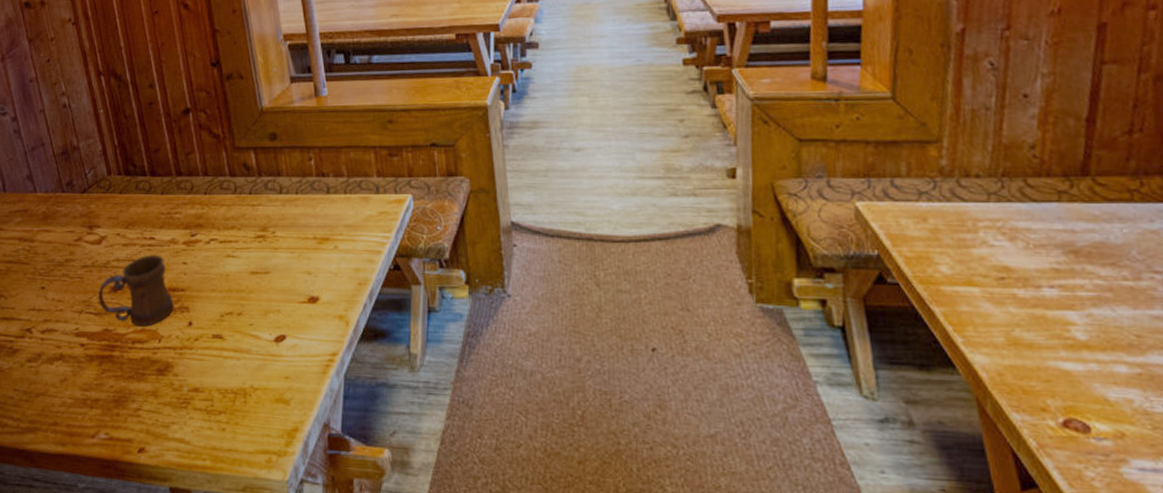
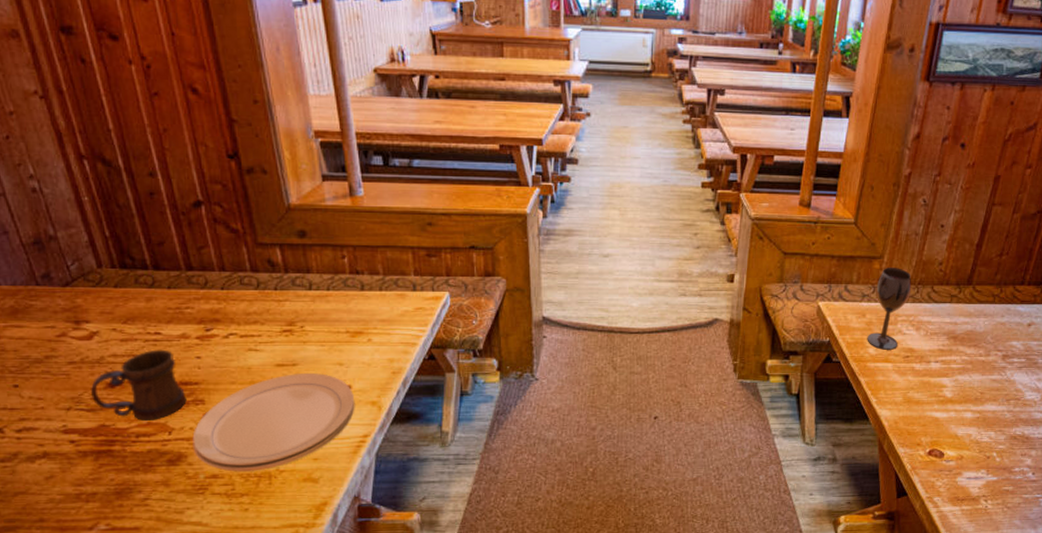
plate: none [178,282,324,387] -> present [192,373,355,472]
wine glass: none [934,153,993,268] -> present [867,267,912,350]

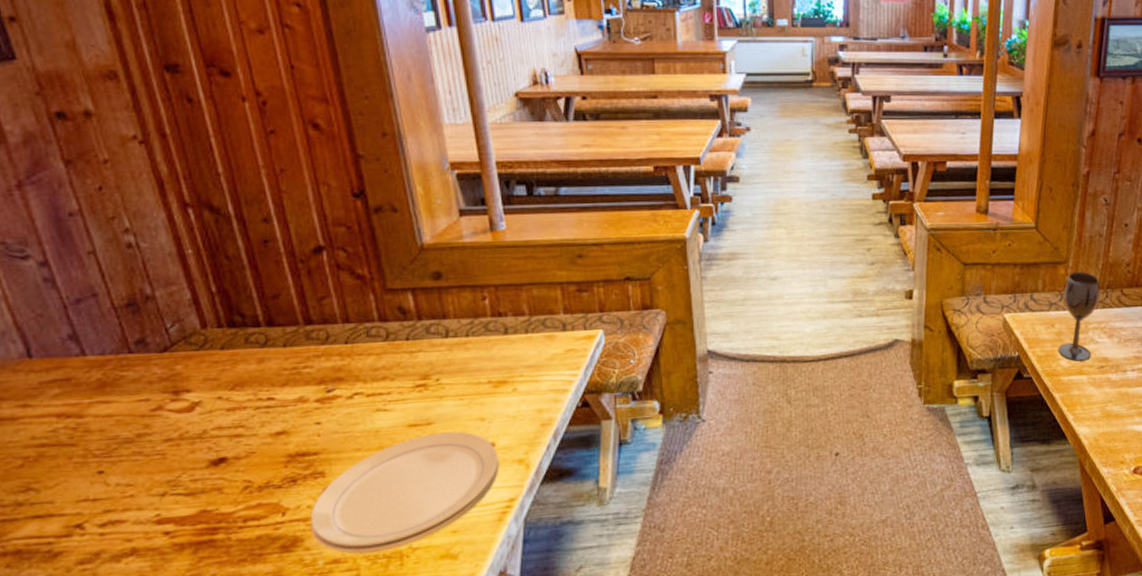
beer mug: present [91,349,187,421] -> none [191,416,304,502]

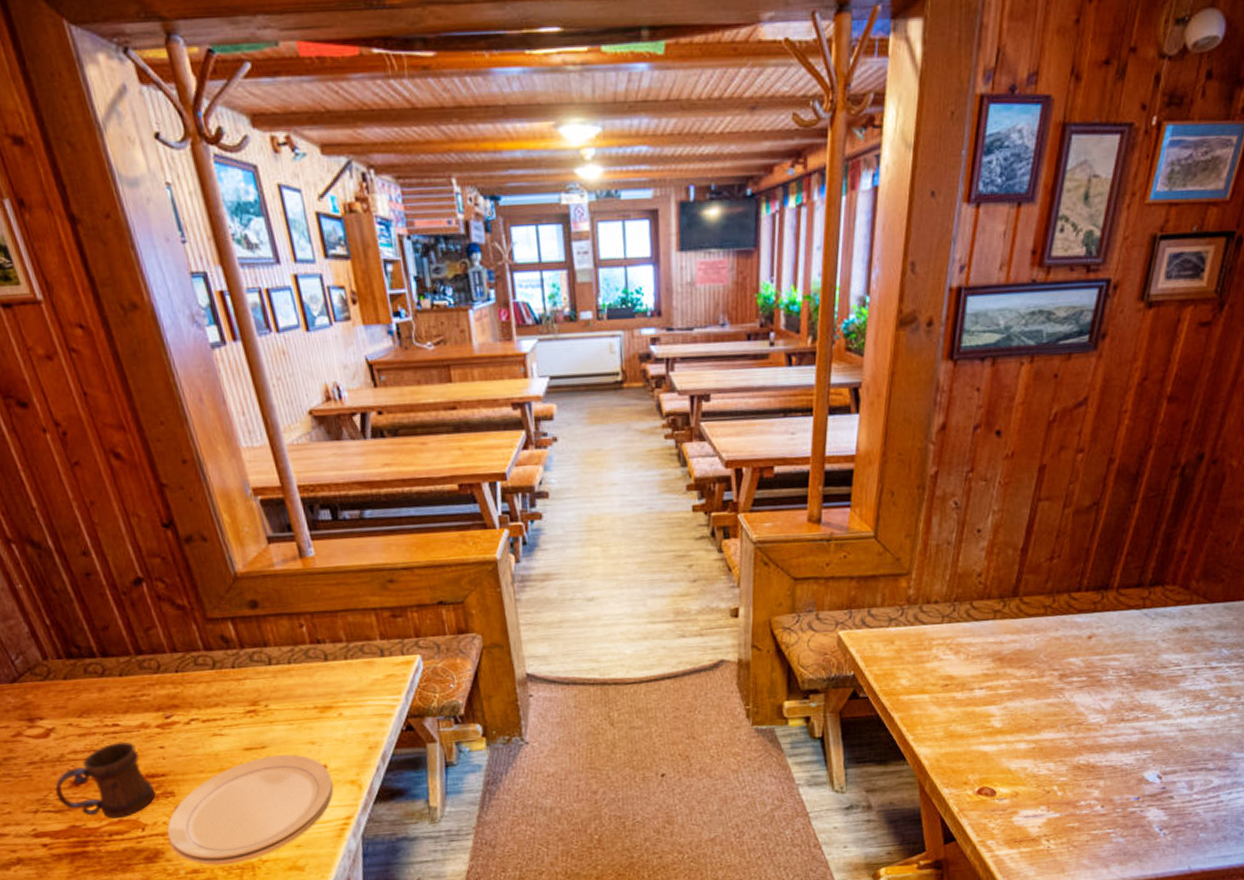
beer mug: none [191,416,304,502] -> present [55,741,156,819]
wine glass: present [1058,271,1100,361] -> none [898,583,947,680]

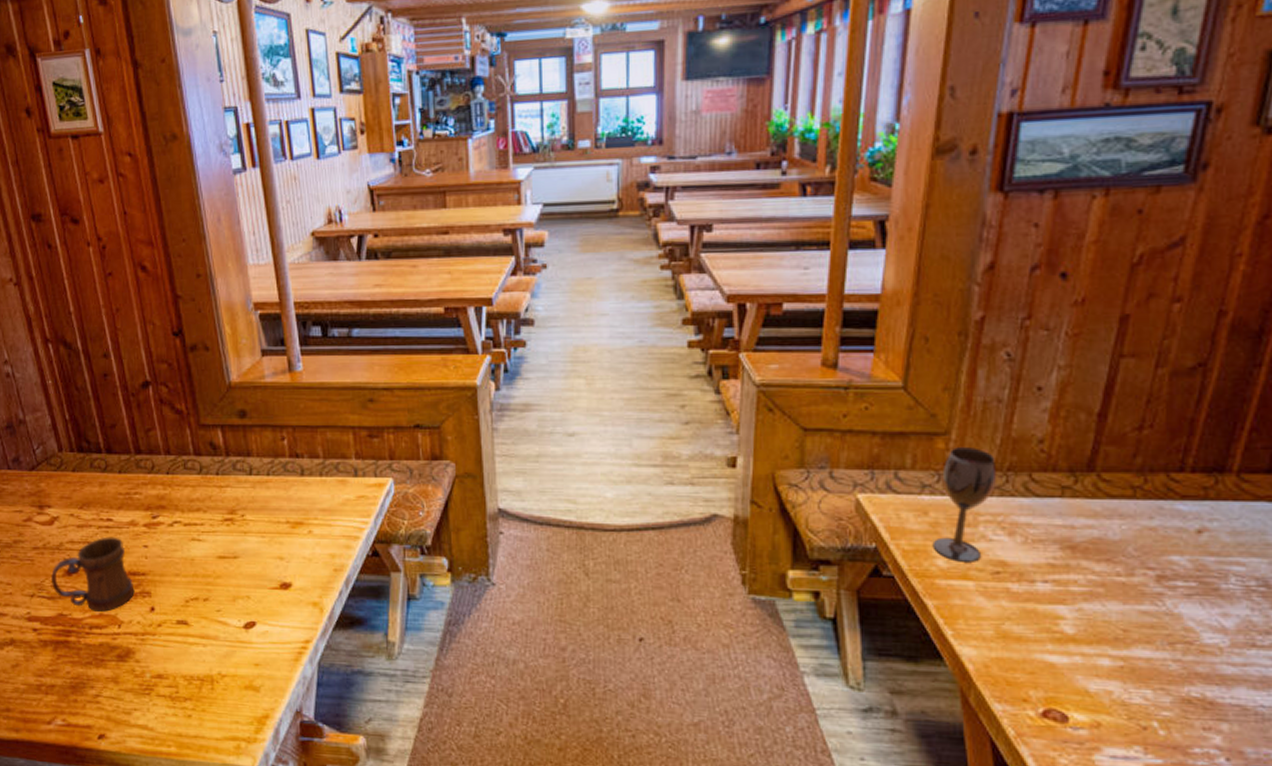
plate: present [167,754,334,865] -> none [140,567,296,674]
wine glass: none [898,583,947,680] -> present [932,446,997,562]

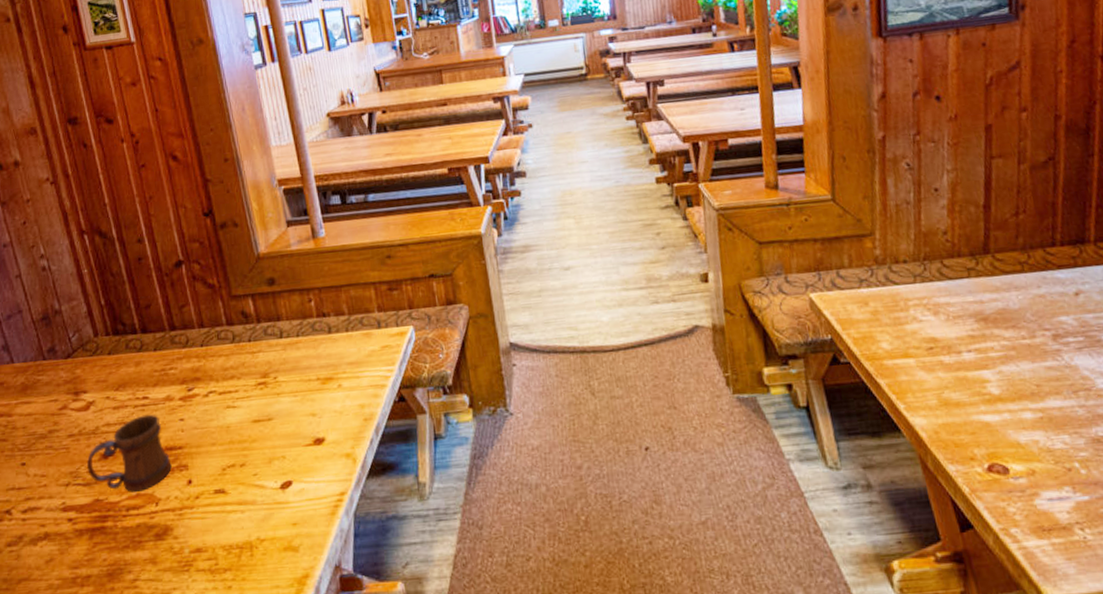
wine glass: present [932,446,997,562] -> none [873,243,917,343]

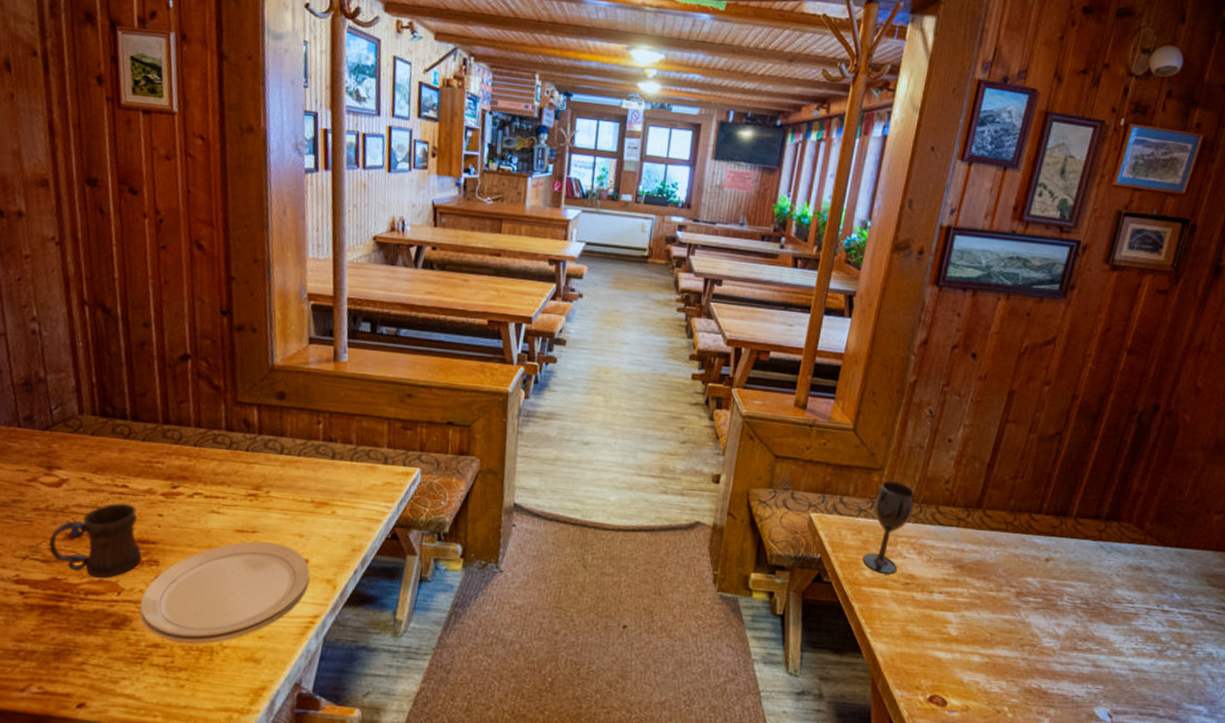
plate: none [177,426,331,544] -> present [139,541,310,644]
wine glass: none [873,243,917,343] -> present [862,480,915,574]

